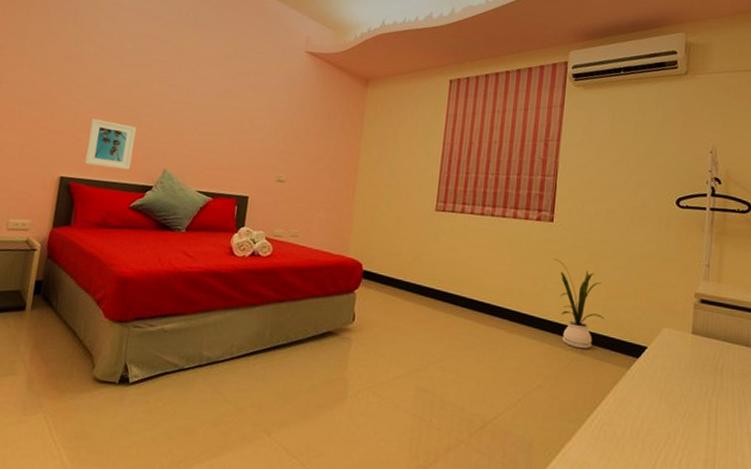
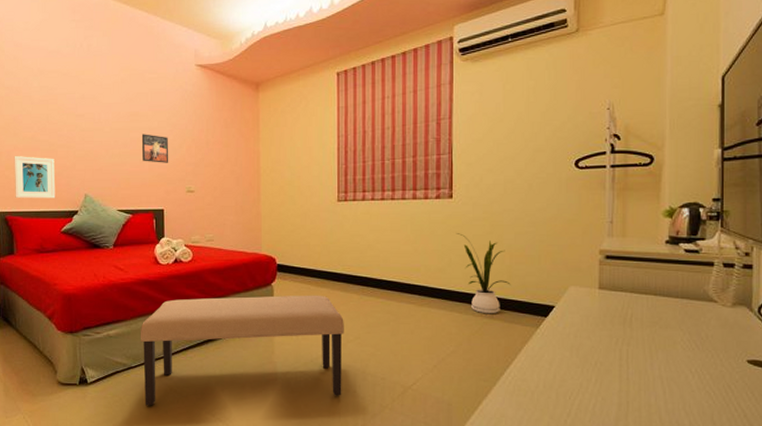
bench: none [192,296,428,425] -> present [140,295,344,406]
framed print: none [233,114,265,148] -> present [141,134,169,163]

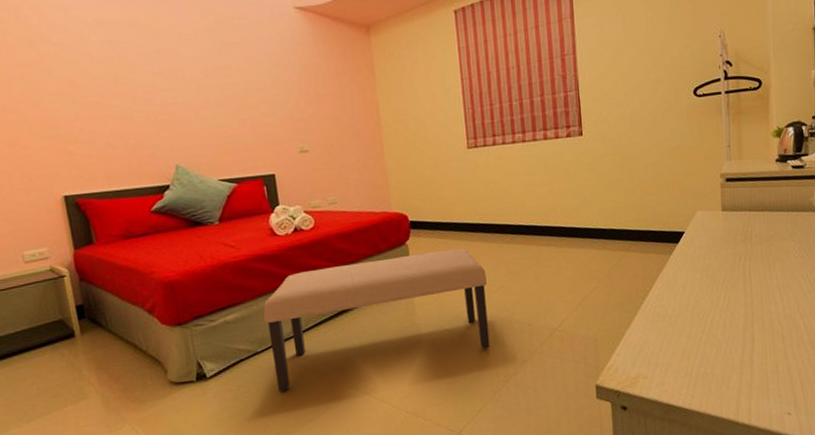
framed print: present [14,156,56,199] -> none [76,126,139,178]
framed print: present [141,134,169,163] -> none [238,90,275,123]
house plant: present [457,233,511,314] -> none [589,170,644,248]

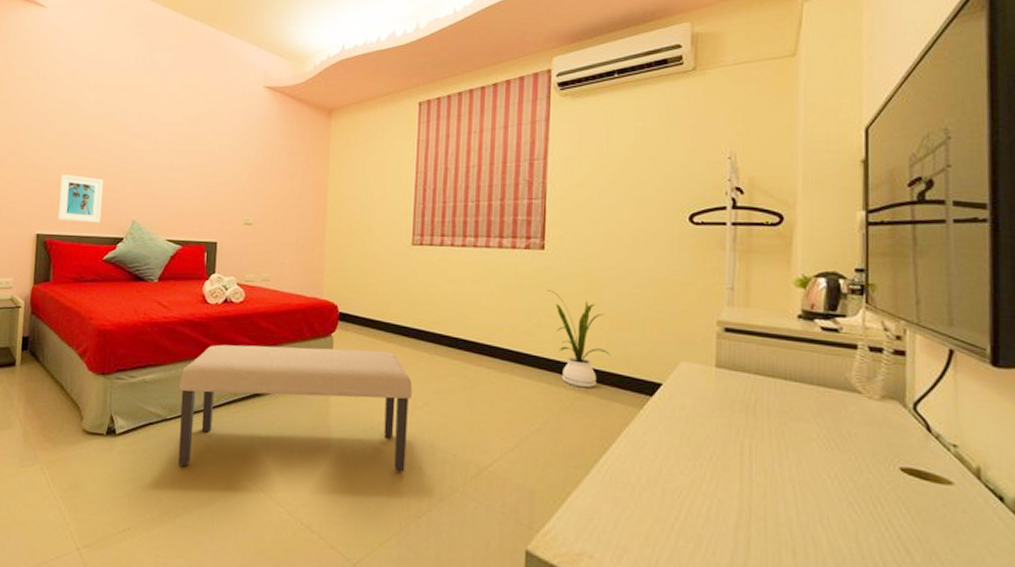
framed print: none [76,126,139,178] -> present [57,174,103,223]
house plant: none [589,170,644,248] -> present [548,290,610,388]

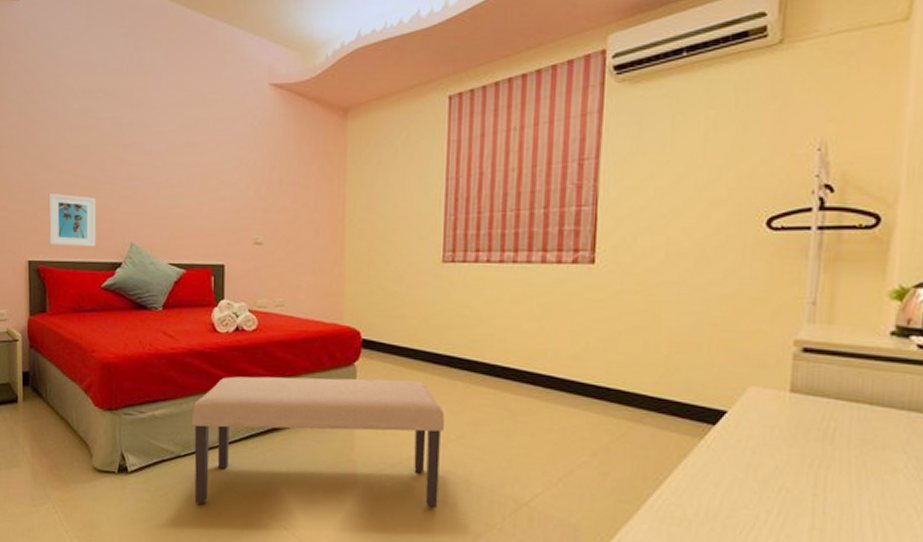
house plant: present [548,290,610,388] -> none [598,309,668,417]

